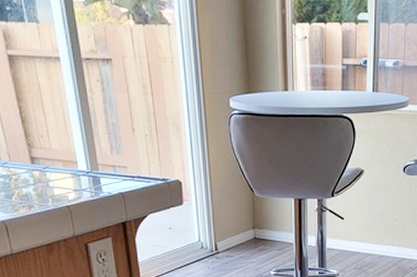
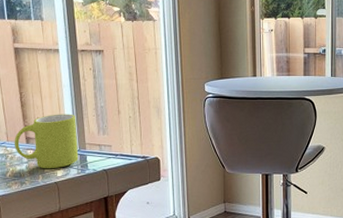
mug: none [17,131,91,192] -> present [14,114,79,169]

